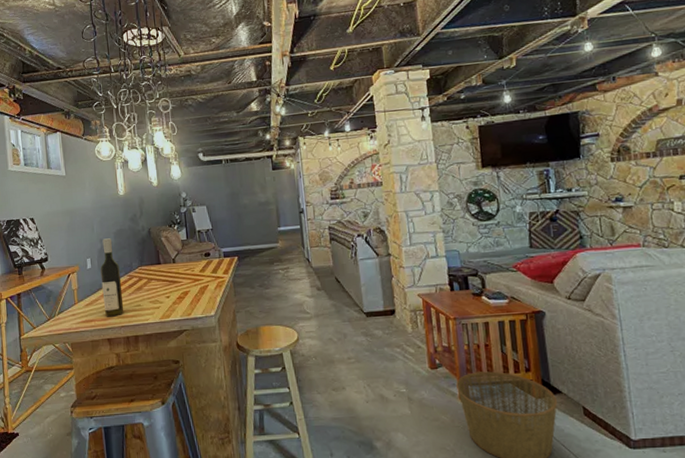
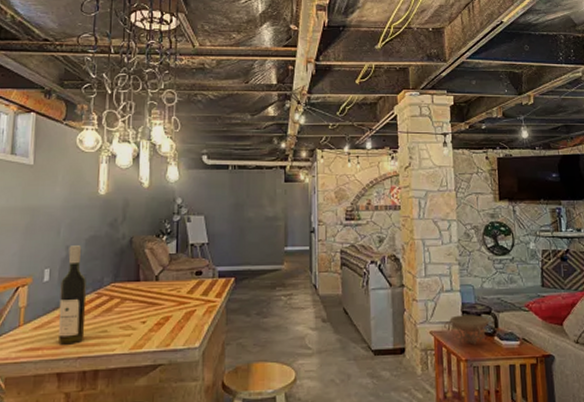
decorative bowl: none [431,277,482,306] -> present [444,315,495,346]

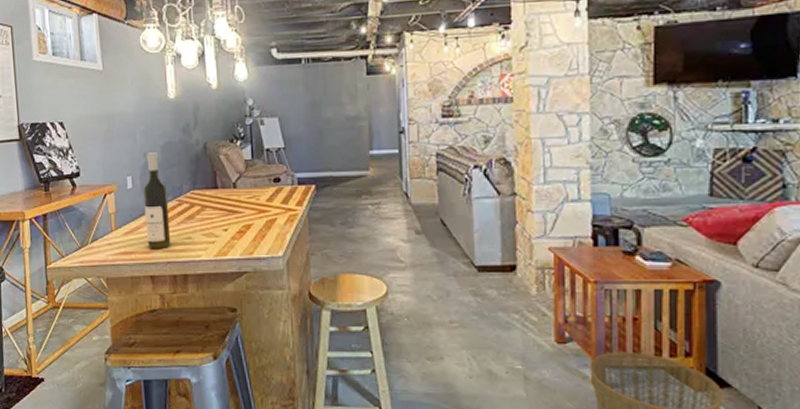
decorative bowl: present [444,315,495,346] -> none [568,229,637,266]

